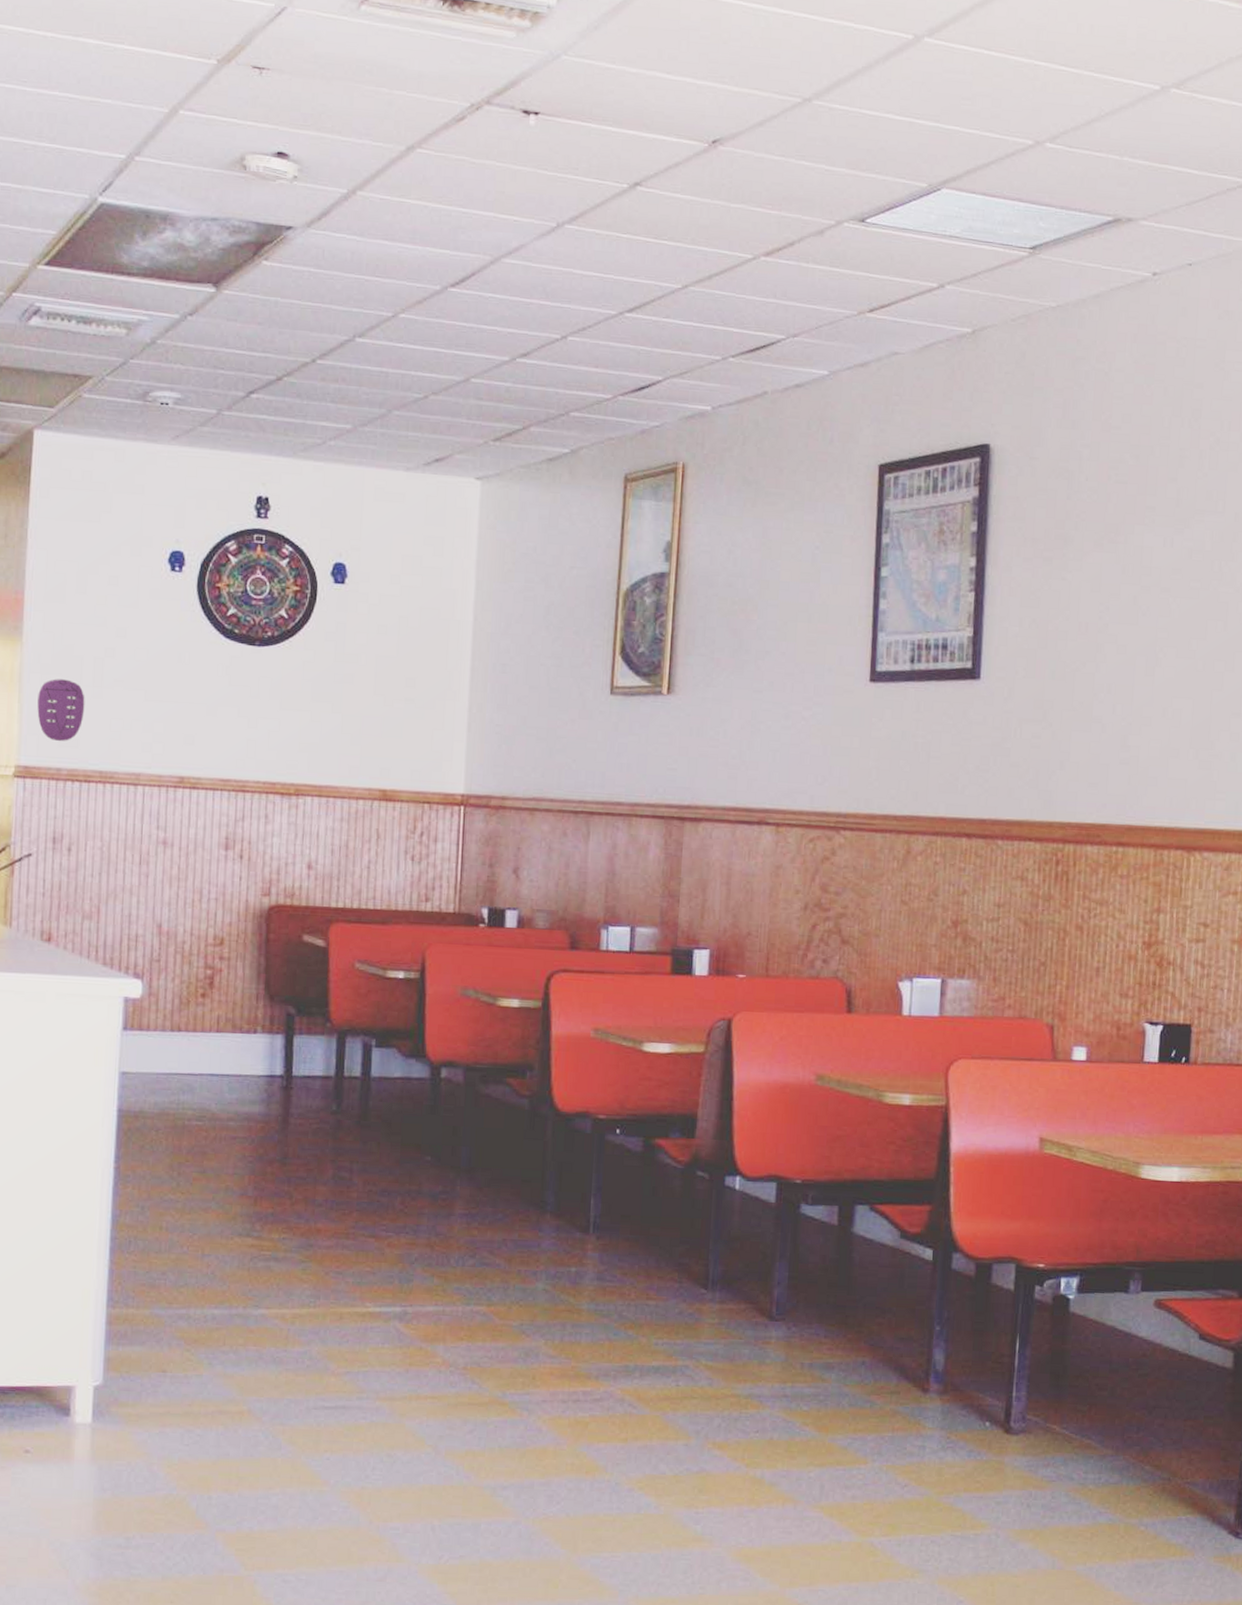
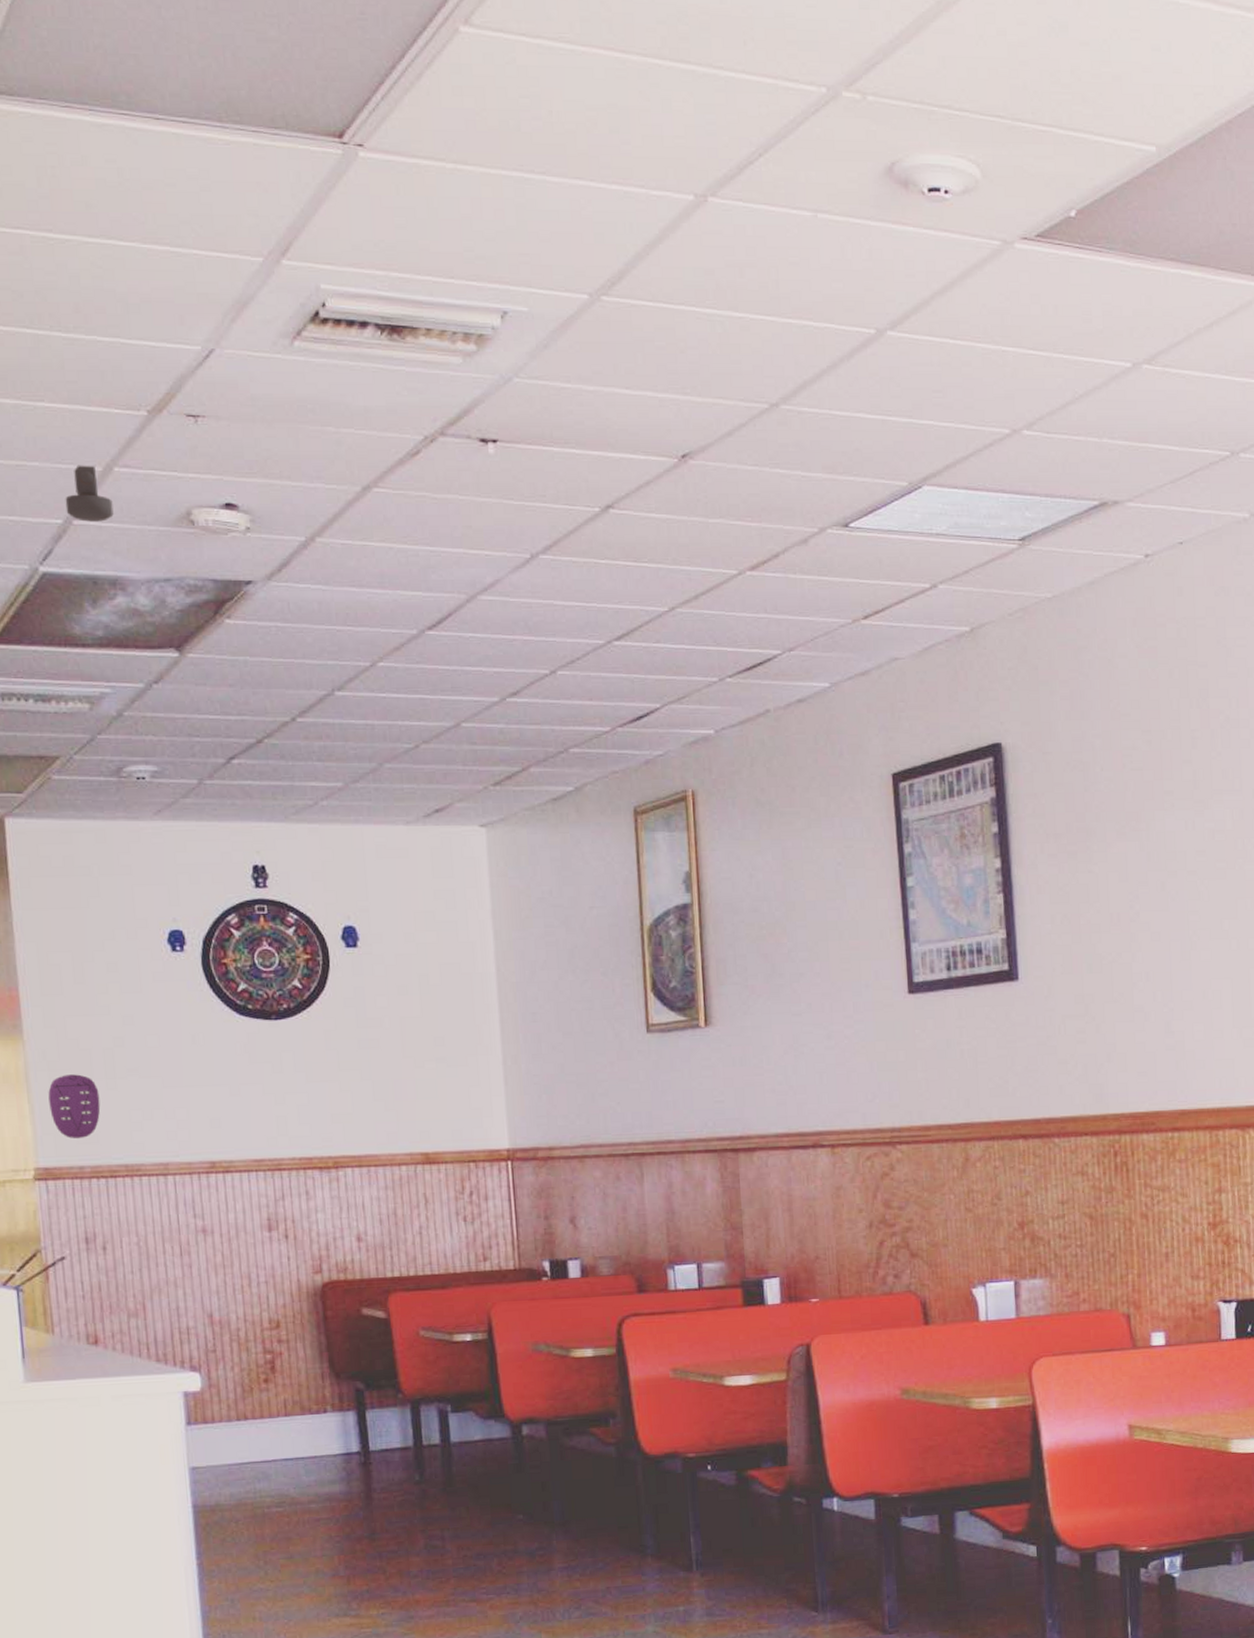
security camera: none [130,105,174,160] -> present [65,465,114,522]

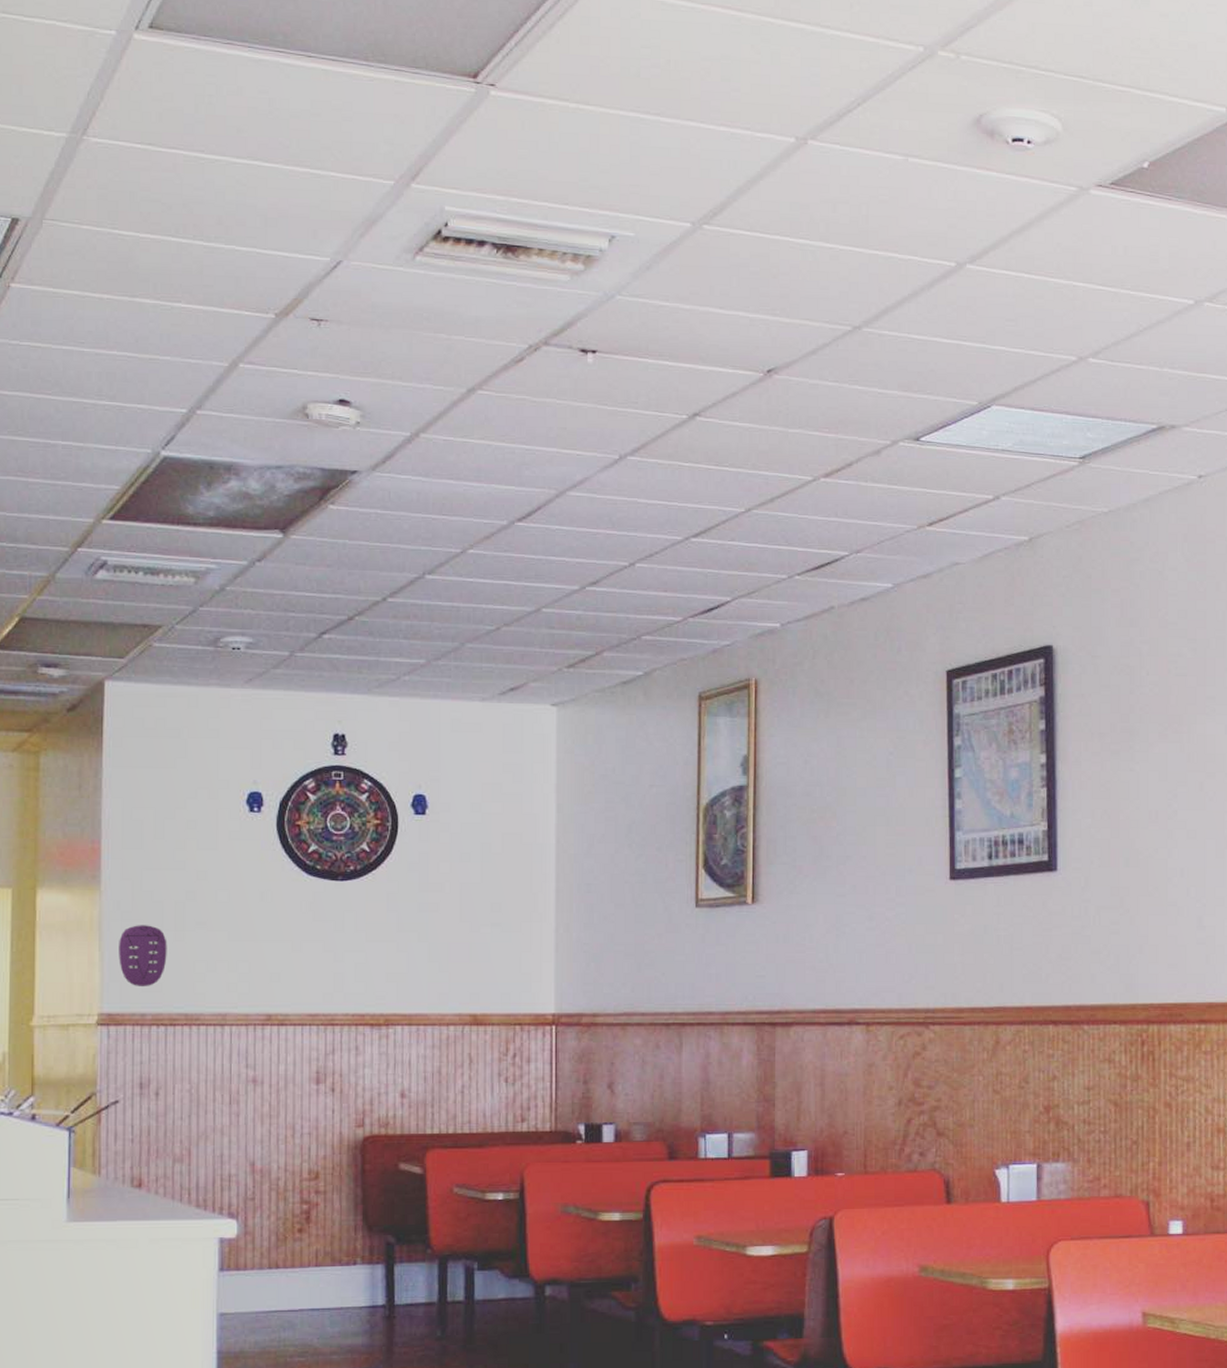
security camera: present [65,465,114,522] -> none [191,360,235,412]

